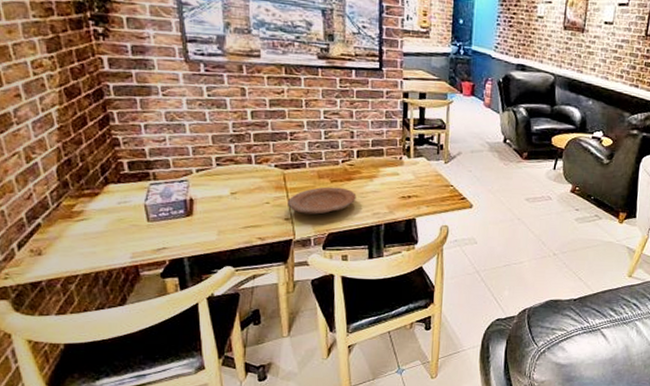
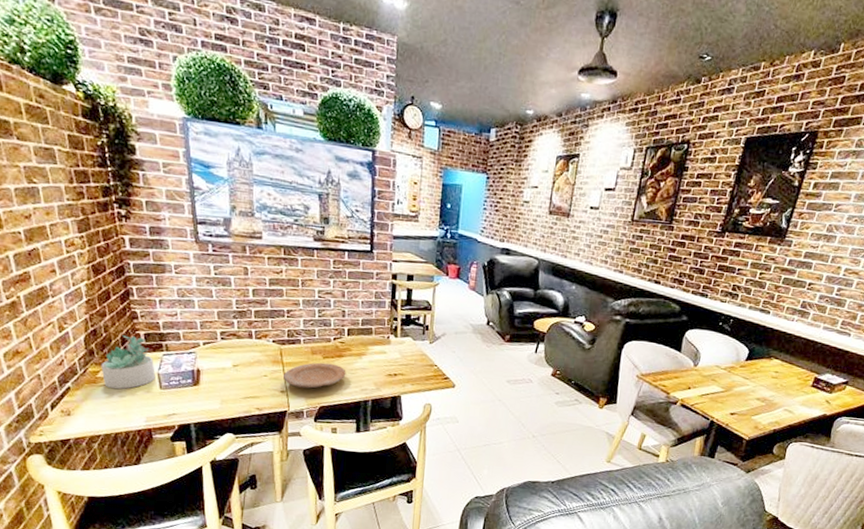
succulent plant: none [77,163,142,224] -> present [101,334,155,389]

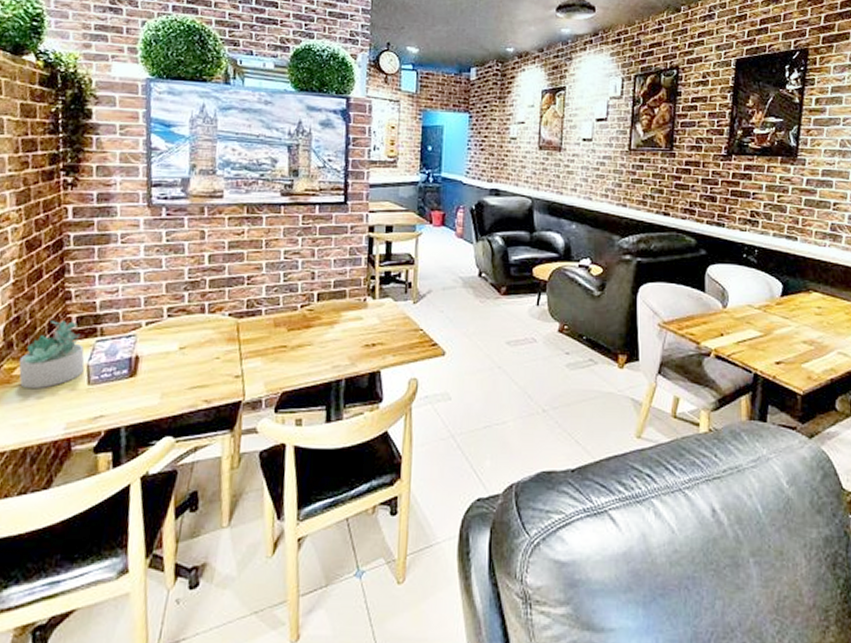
plate: present [284,362,346,389] -> none [239,336,315,370]

